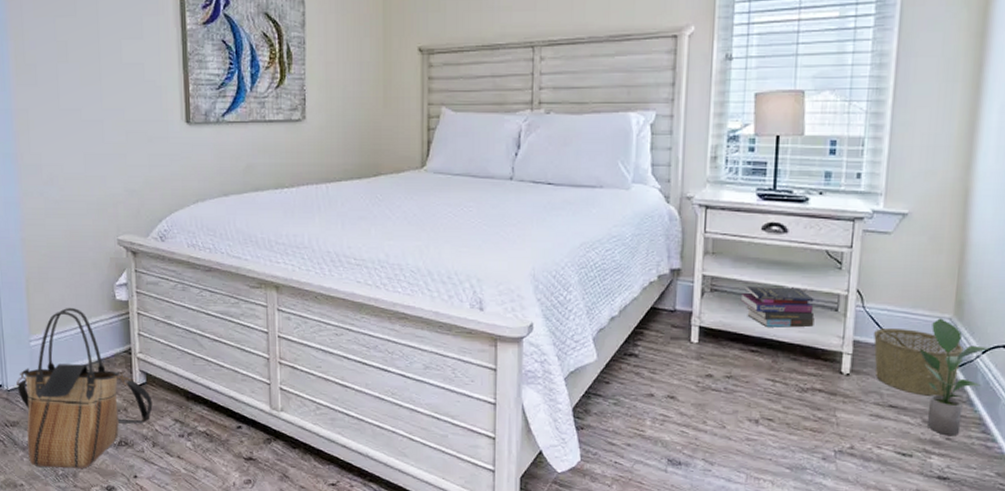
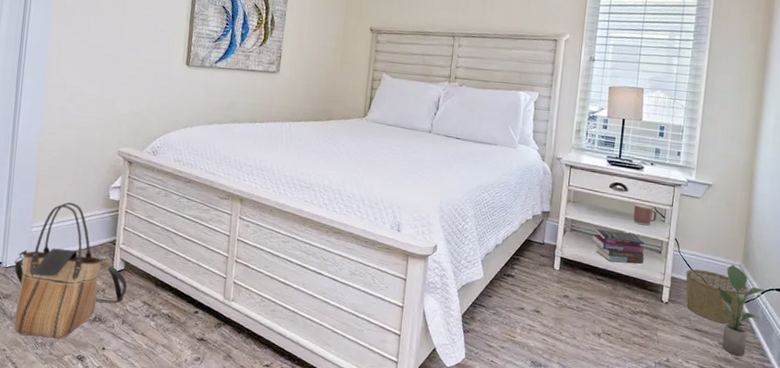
mug: none [796,248,831,276] -> present [633,203,658,226]

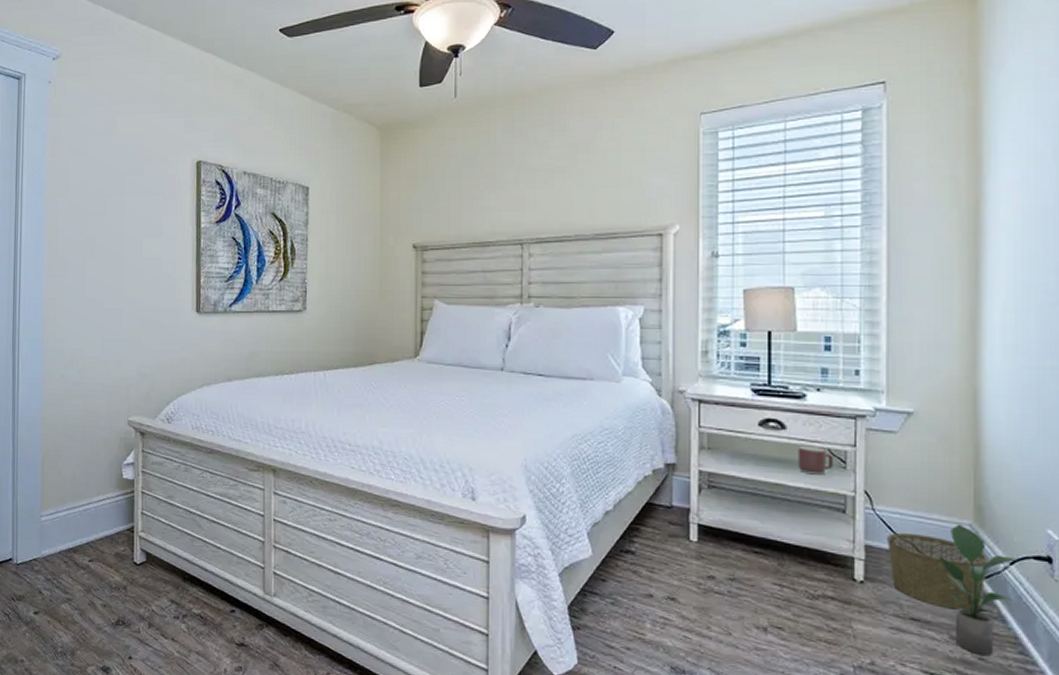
tote bag: present [14,202,128,339] -> none [26,484,151,647]
books: present [591,229,645,264] -> none [740,484,821,529]

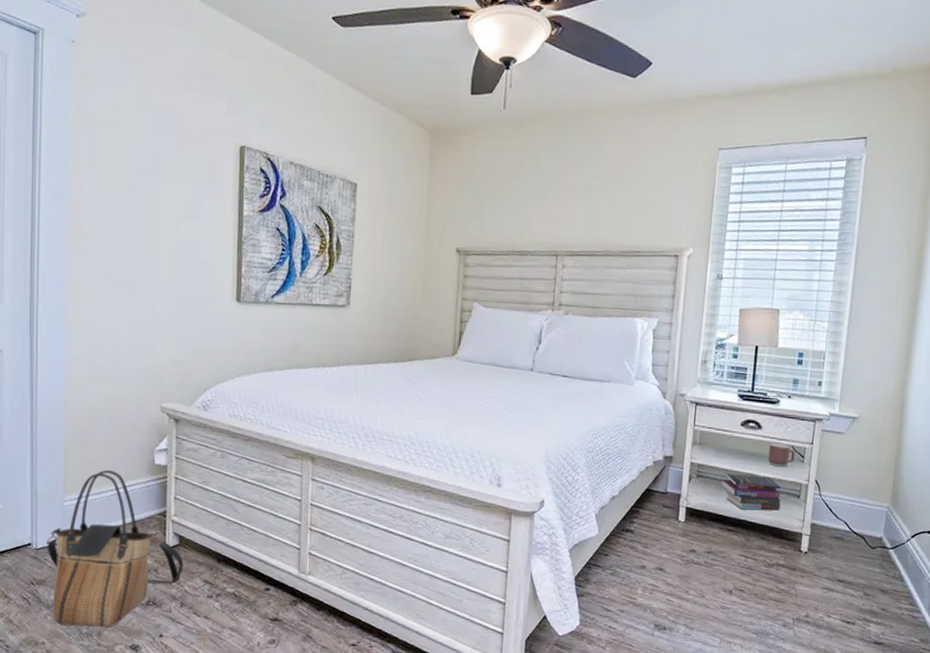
tote bag: none [26,484,151,647] -> present [47,469,184,627]
books: none [740,484,821,529] -> present [721,474,781,511]
basket: present [887,533,988,611] -> none [827,514,897,573]
potted plant: present [938,524,1018,656] -> none [862,507,917,608]

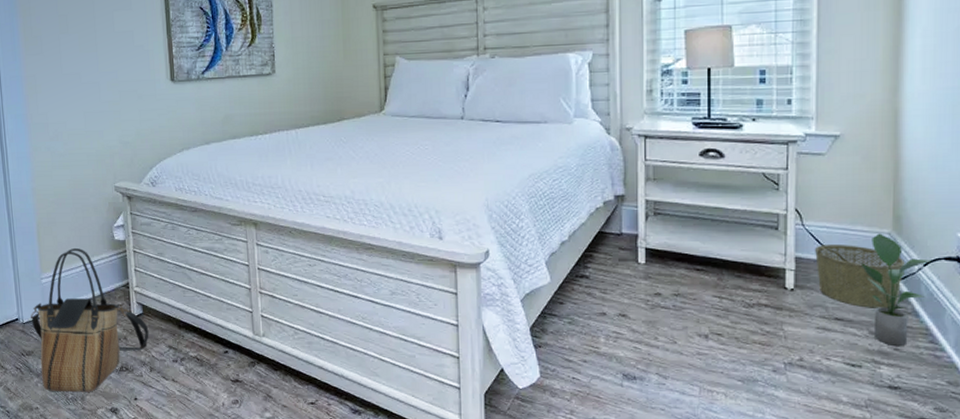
books: present [721,474,781,511] -> none [683,208,756,247]
mug: present [767,442,796,467] -> none [735,171,768,197]
basket: none [827,514,897,573] -> present [815,245,905,308]
potted plant: none [862,507,917,608] -> present [860,233,930,347]

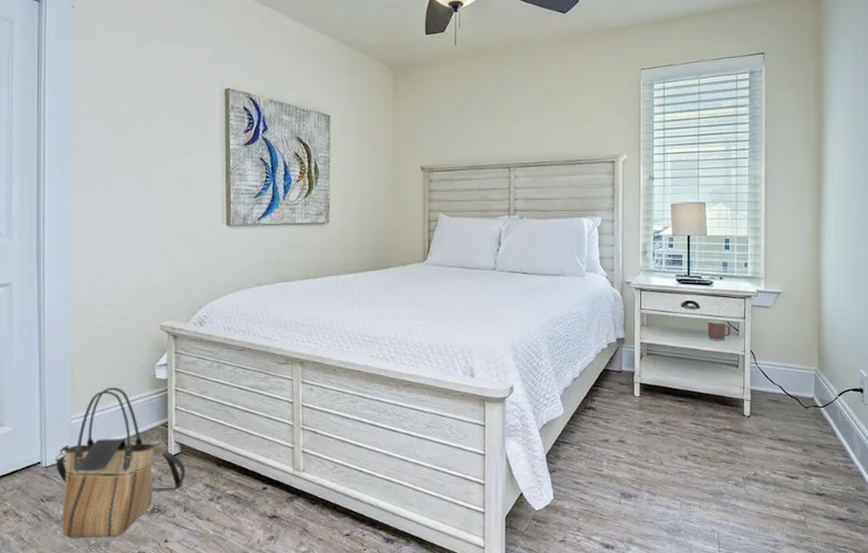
mug: none [735,171,768,197] -> present [707,320,731,341]
basket: present [815,245,905,308] -> none [765,379,826,430]
potted plant: present [860,233,930,347] -> none [796,370,843,461]

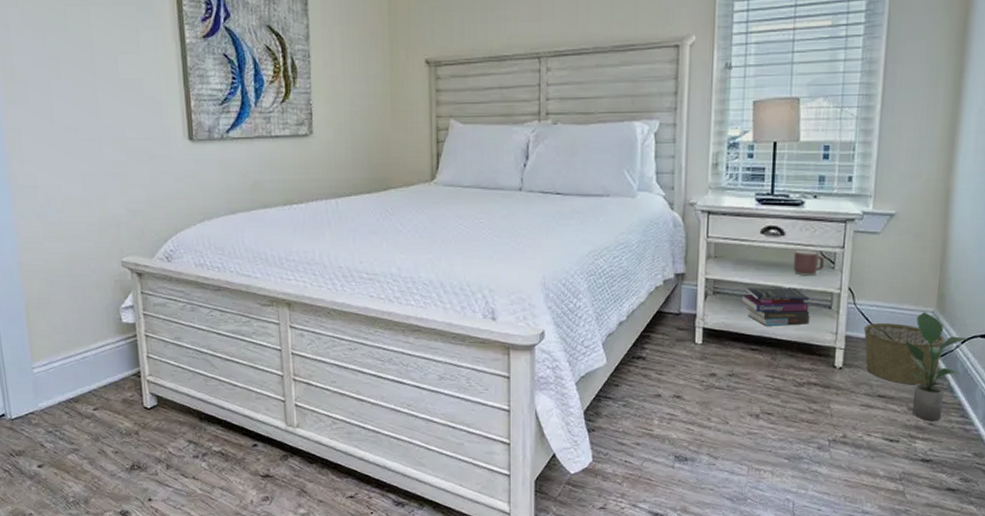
tote bag: present [55,386,186,538] -> none [20,332,165,495]
books: none [669,350,722,382] -> present [741,287,810,326]
basket: none [765,379,826,430] -> present [864,323,945,385]
potted plant: none [796,370,843,461] -> present [905,312,968,422]

